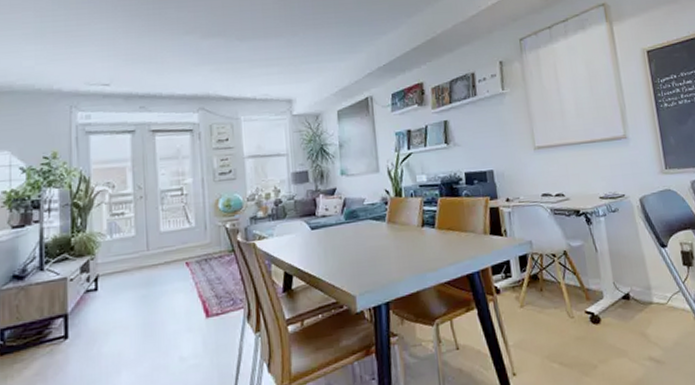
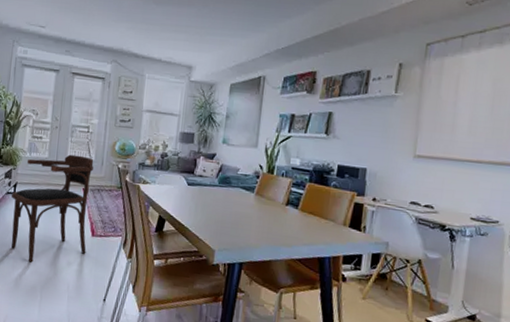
armchair: none [92,223,202,372] -> present [11,154,94,263]

